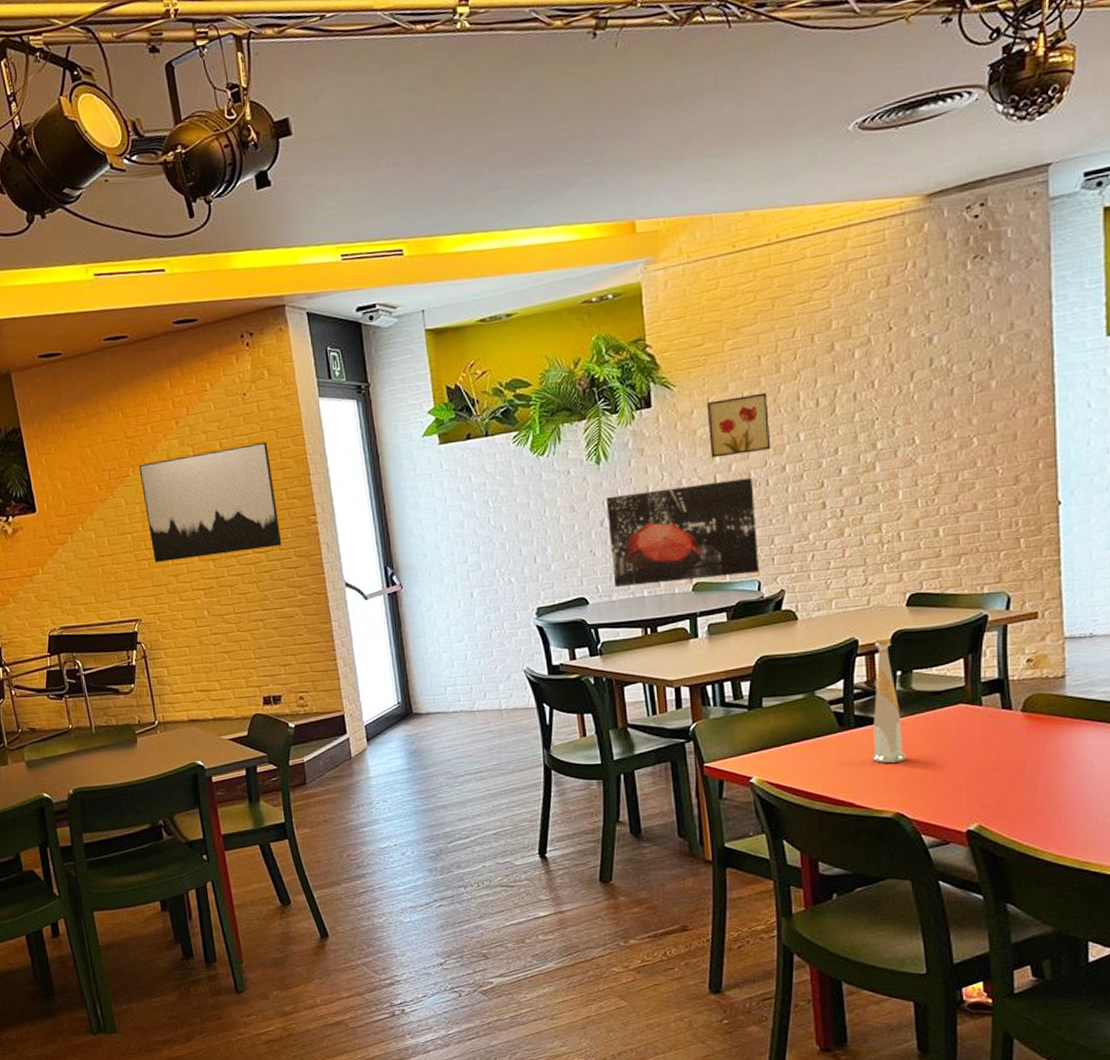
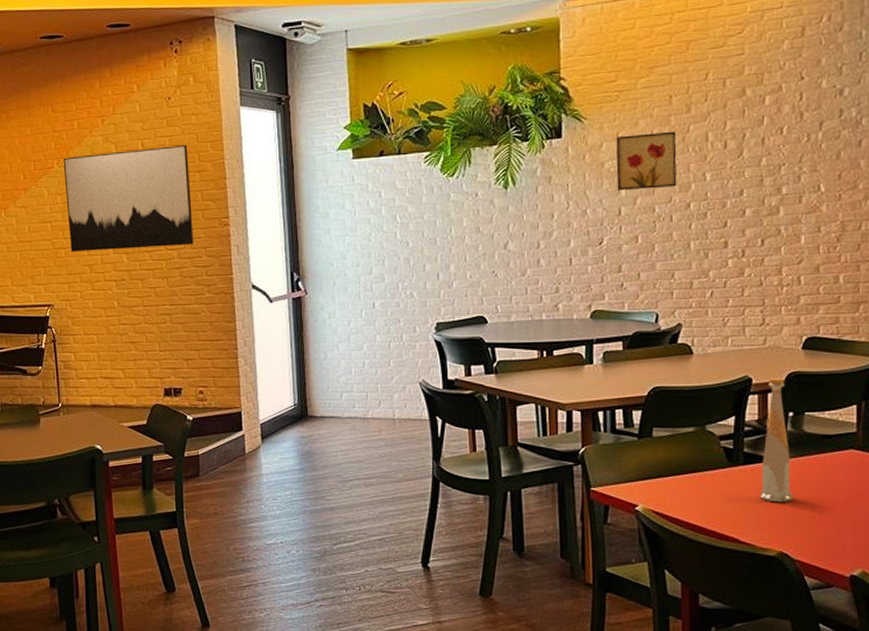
wall art: present [606,477,759,588] -> none [511,212,658,309]

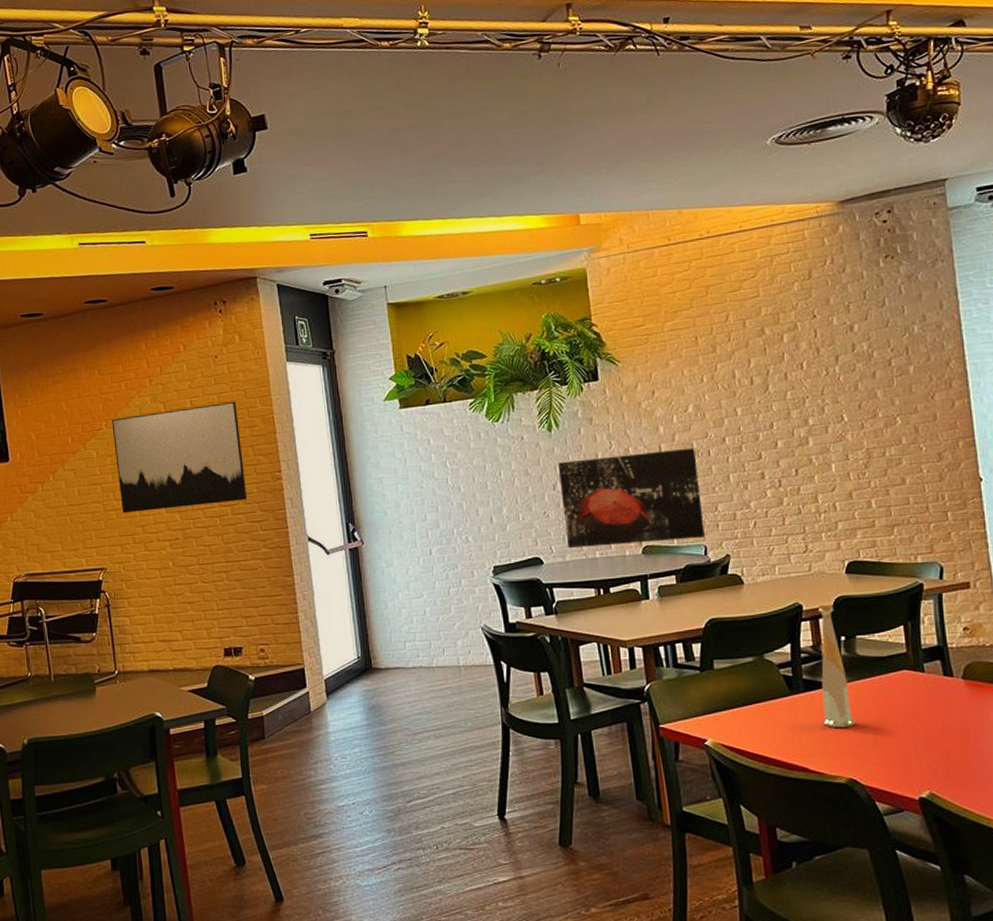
wall art: none [511,212,658,309] -> present [558,447,705,549]
wall art: present [616,131,677,191] -> none [649,370,711,429]

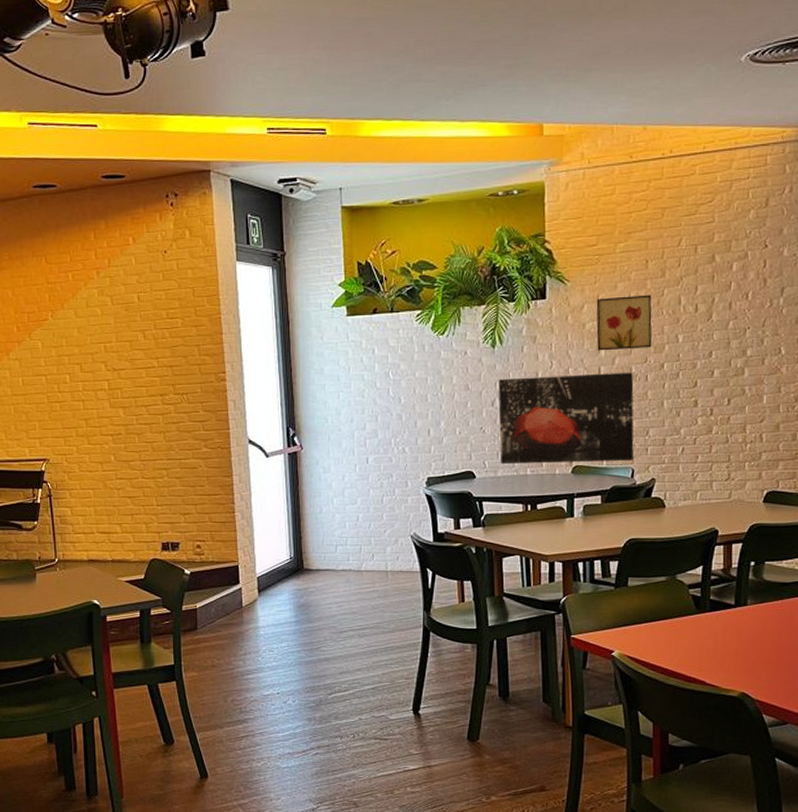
wall art: present [111,401,248,514] -> none [58,298,191,406]
wall art: none [649,370,711,429] -> present [596,294,652,351]
bottle: present [818,603,856,727] -> none [724,529,754,646]

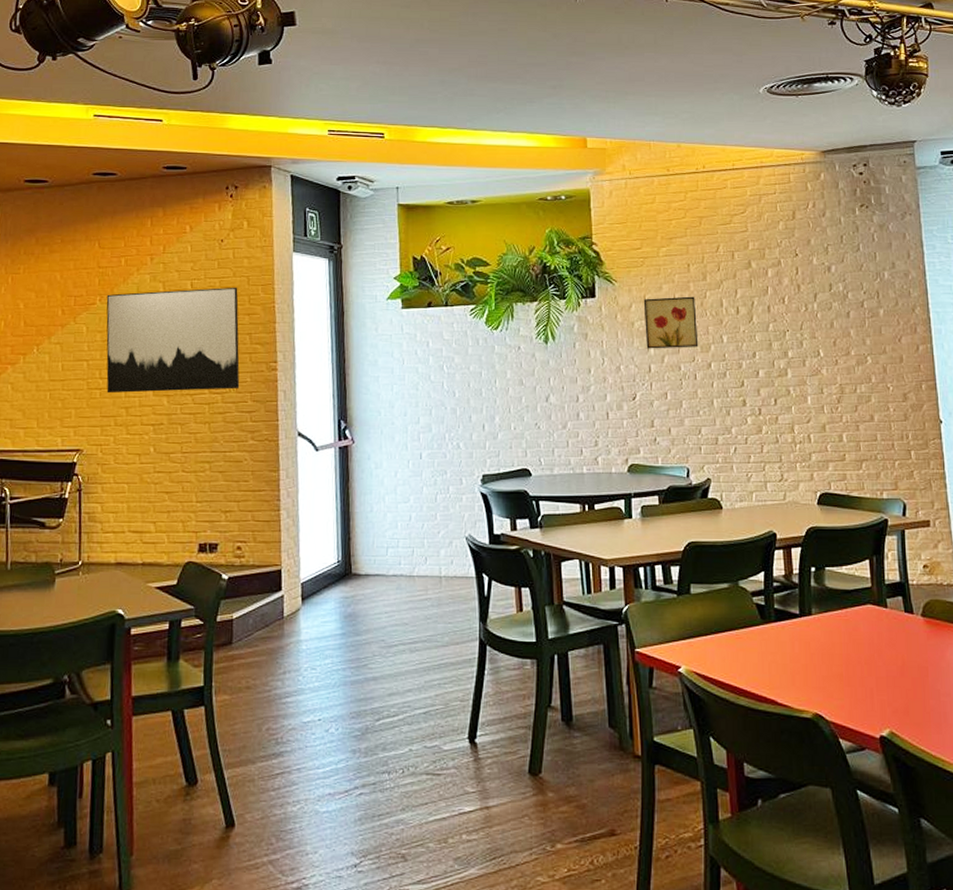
wall art: none [58,298,191,406] -> present [106,287,240,394]
wall art: present [498,372,634,465] -> none [552,370,688,462]

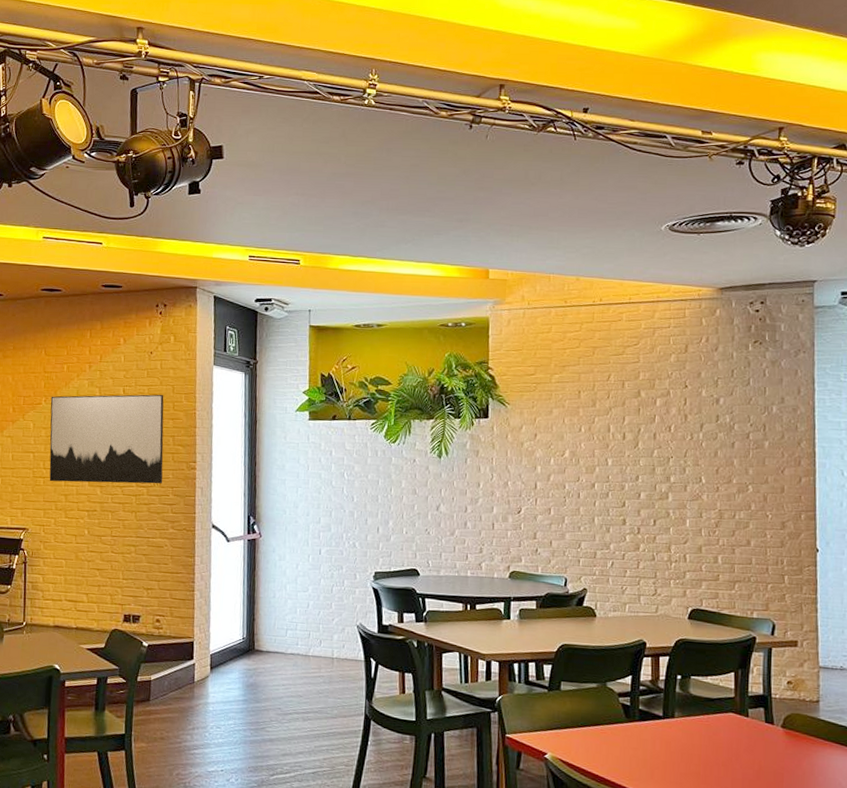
wall art: present [643,296,699,349] -> none [533,420,584,469]

